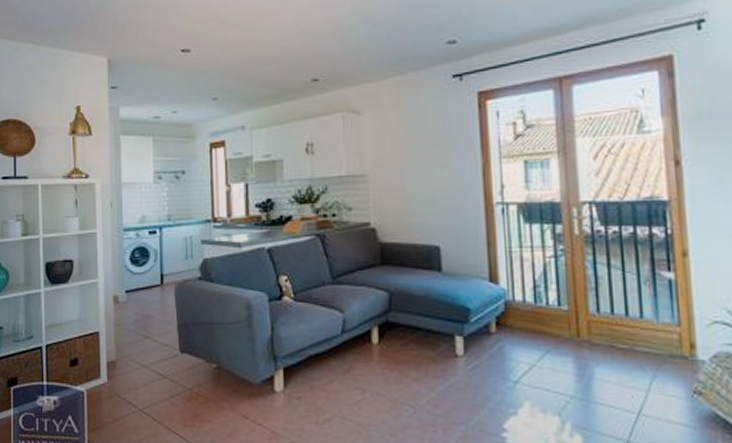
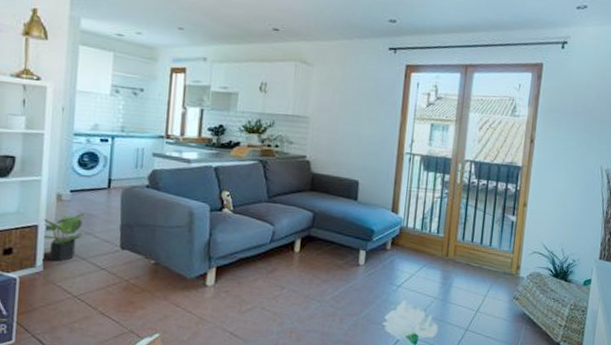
potted plant: none [104,314,141,371] -> present [43,213,84,262]

